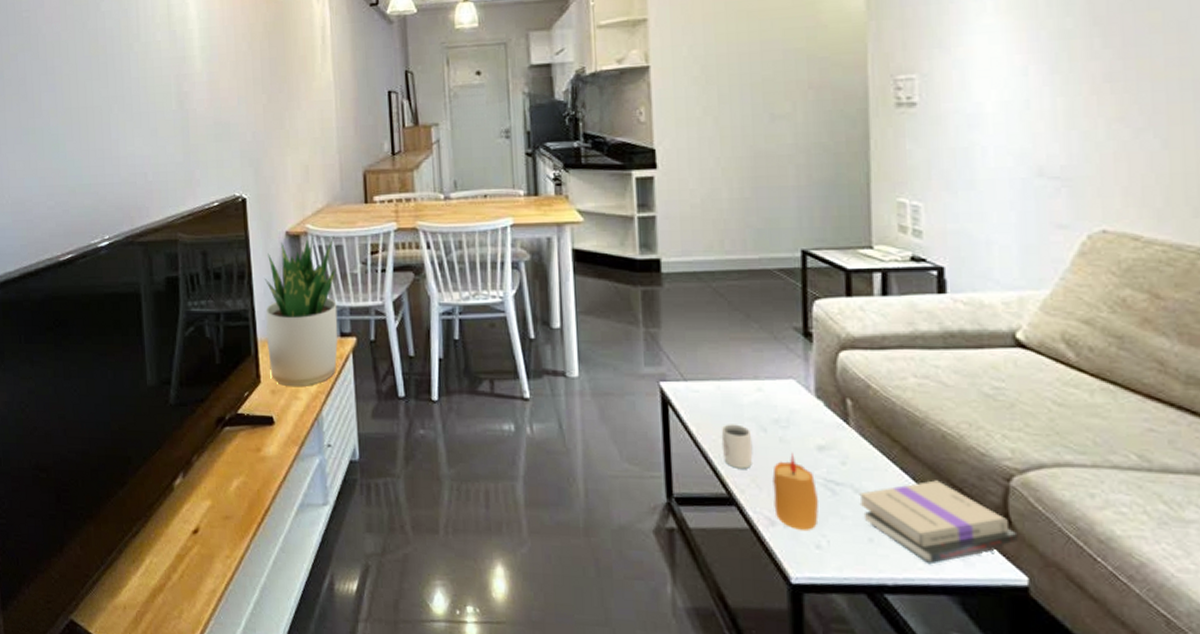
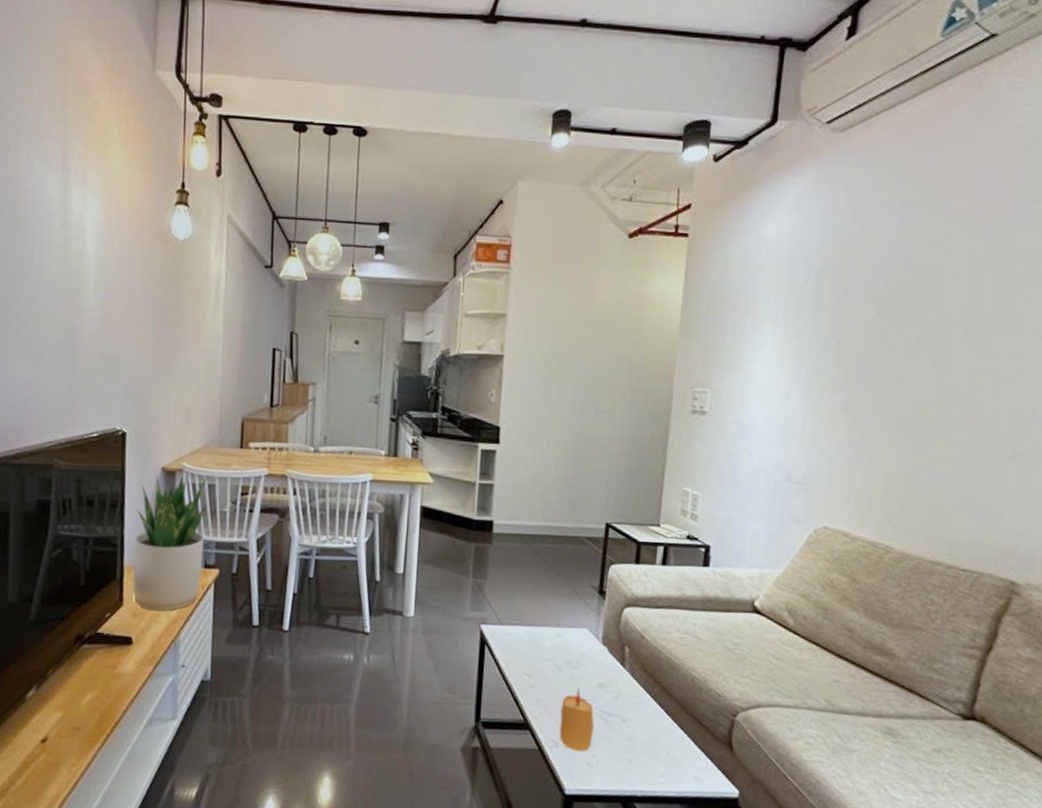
mug: present [721,424,753,469] -> none [524,662,549,700]
books: present [859,480,1018,565] -> none [624,714,736,780]

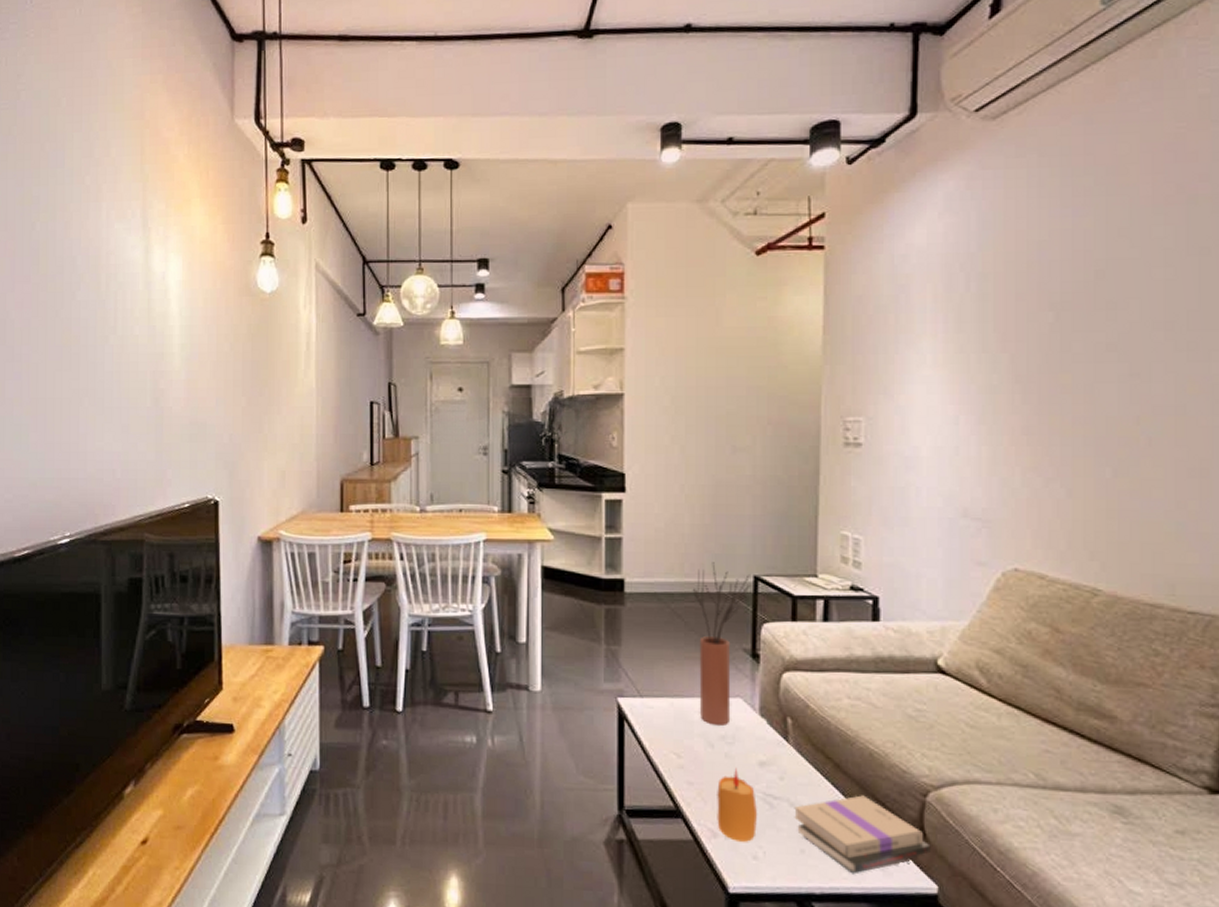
planter: present [133,473,209,612] -> none [232,541,308,695]
vase: none [551,509,602,653] -> present [692,562,750,727]
books: none [624,714,736,780] -> present [794,795,931,874]

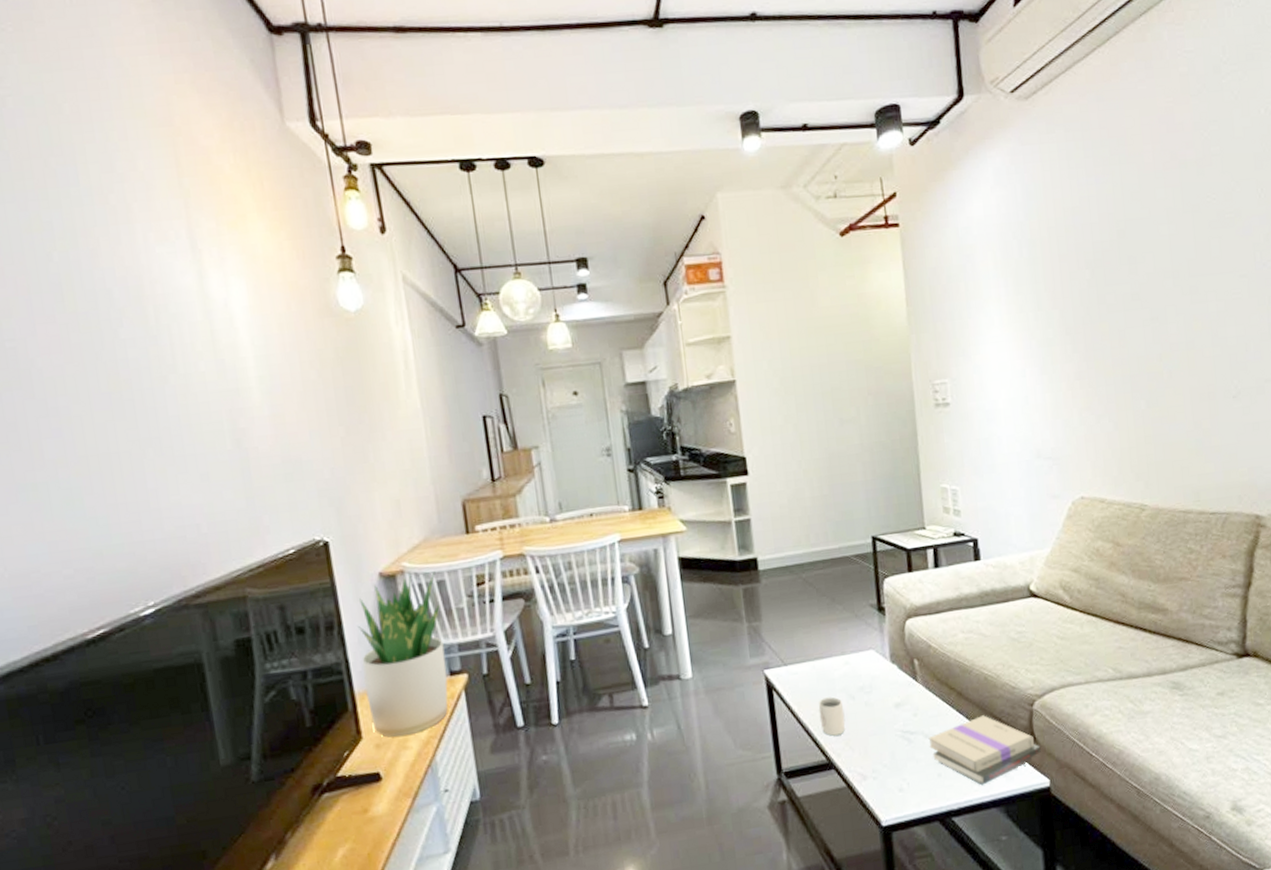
planter: none [232,541,308,695] -> present [357,571,448,738]
mug: none [672,739,700,783] -> present [818,697,846,736]
vase: present [692,562,750,727] -> none [819,529,869,680]
candle: present [717,767,758,842] -> none [861,713,899,779]

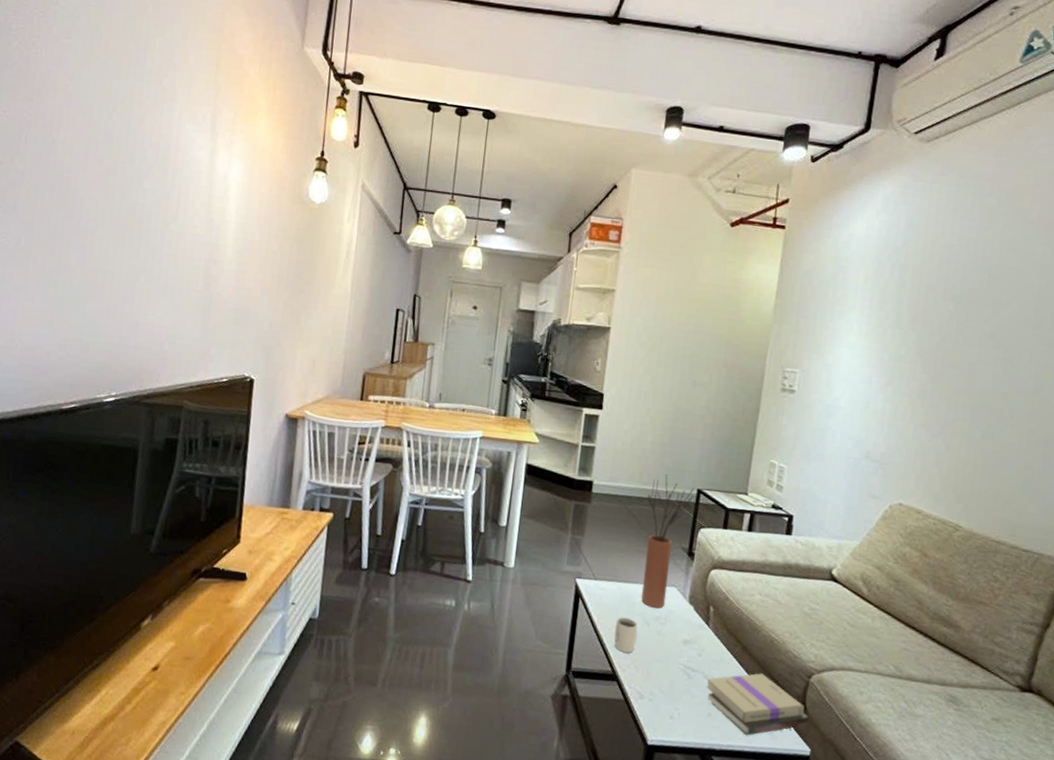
planter: present [357,571,448,738] -> none [250,420,329,551]
vase: none [819,529,869,680] -> present [641,474,694,609]

